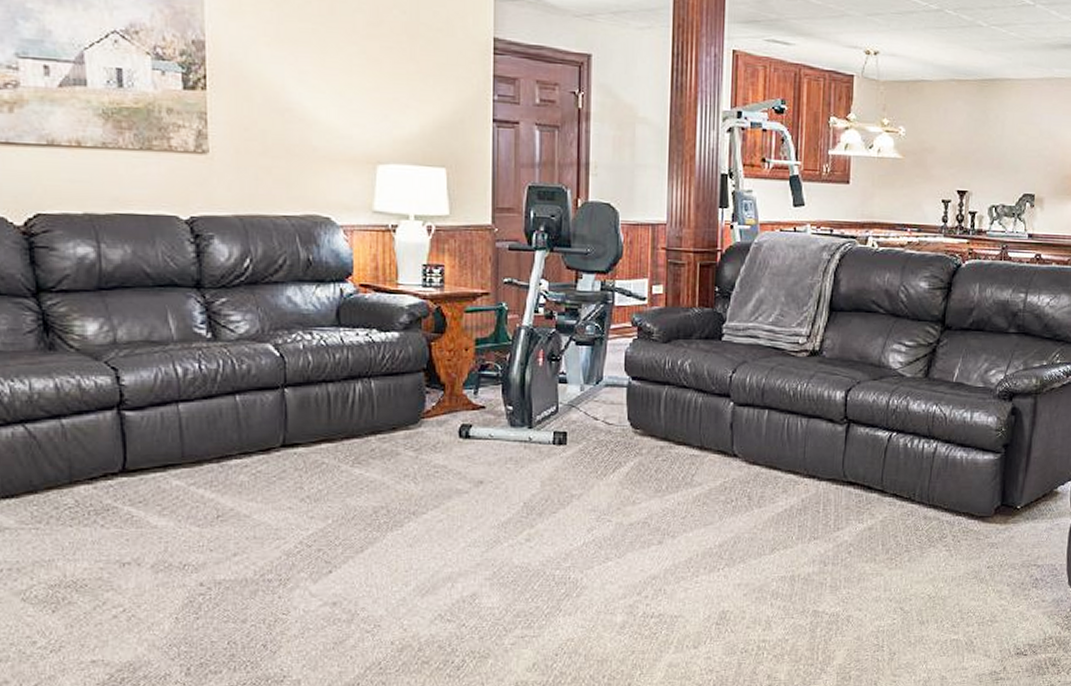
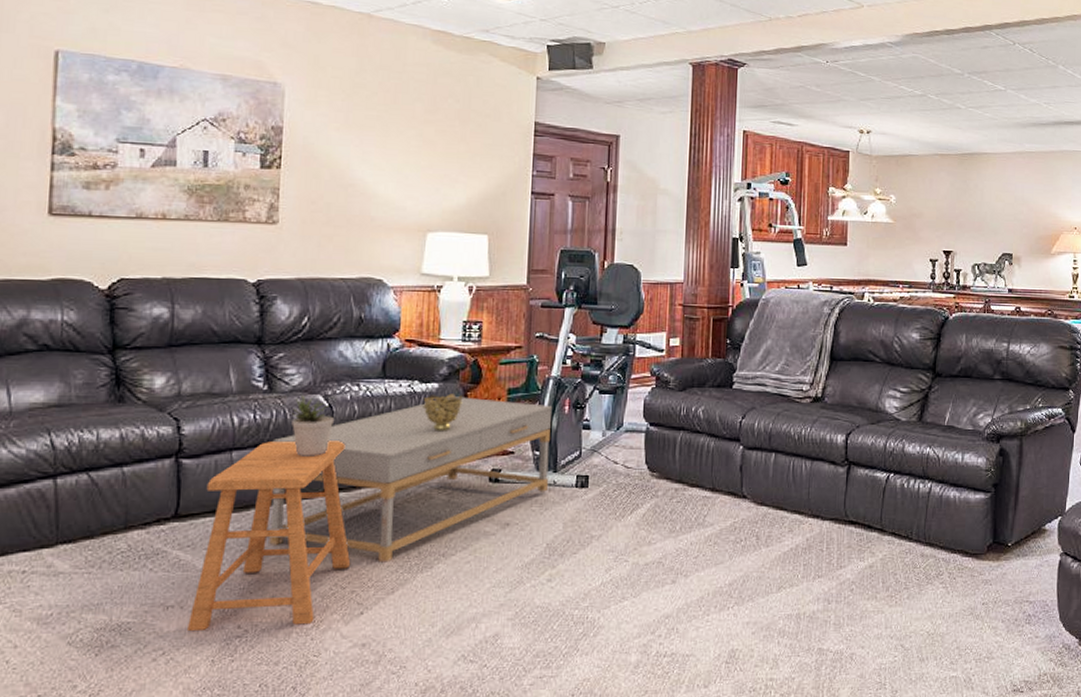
stool: none [146,392,316,589] -> present [186,440,351,632]
coffee table: none [221,347,525,520] -> present [269,396,553,563]
potted plant: none [239,344,288,409] -> present [291,396,335,456]
decorative bowl: none [383,343,426,384] -> present [423,394,463,431]

